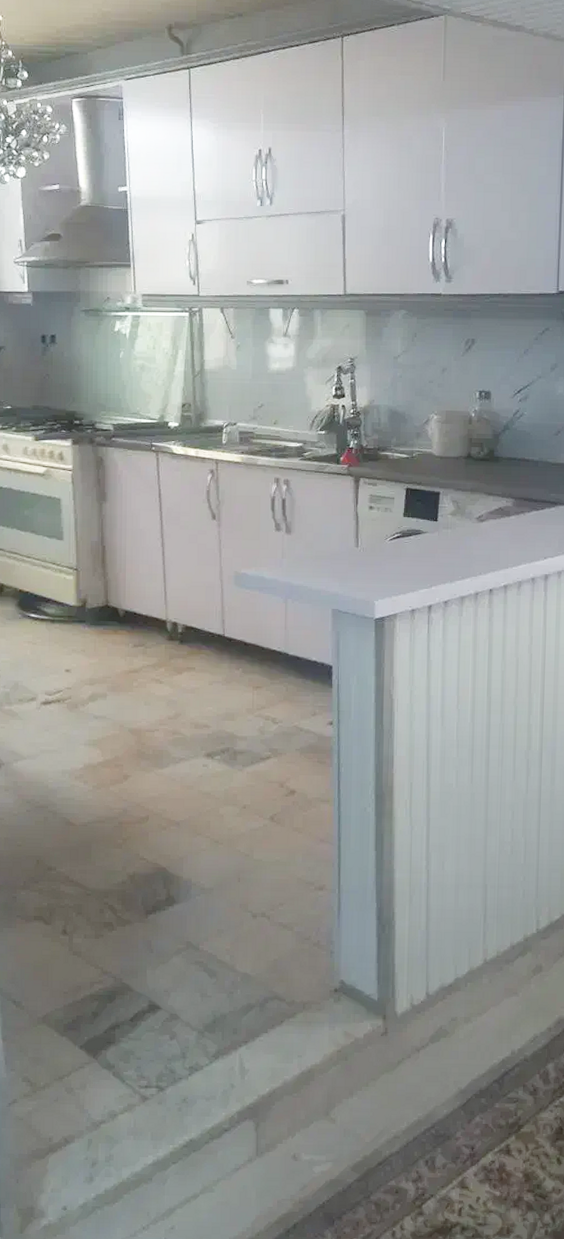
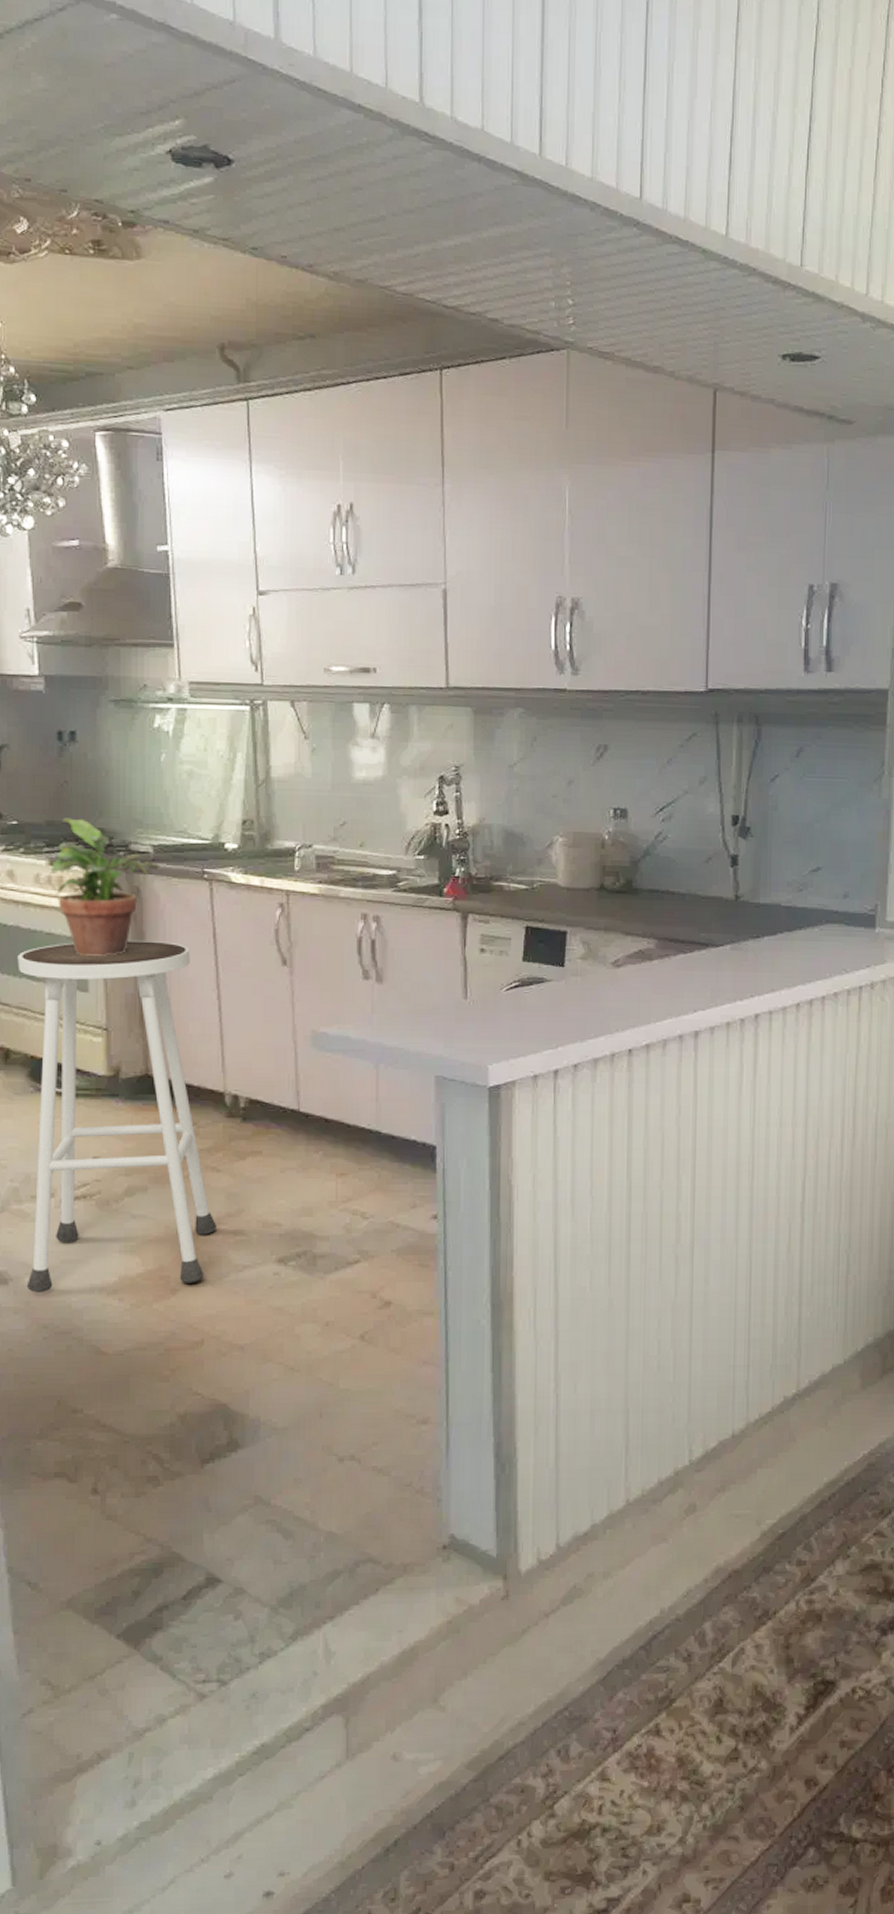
stool: none [10,499,159,775] -> present [17,939,216,1292]
potted plant: none [35,403,118,512] -> present [50,818,159,956]

